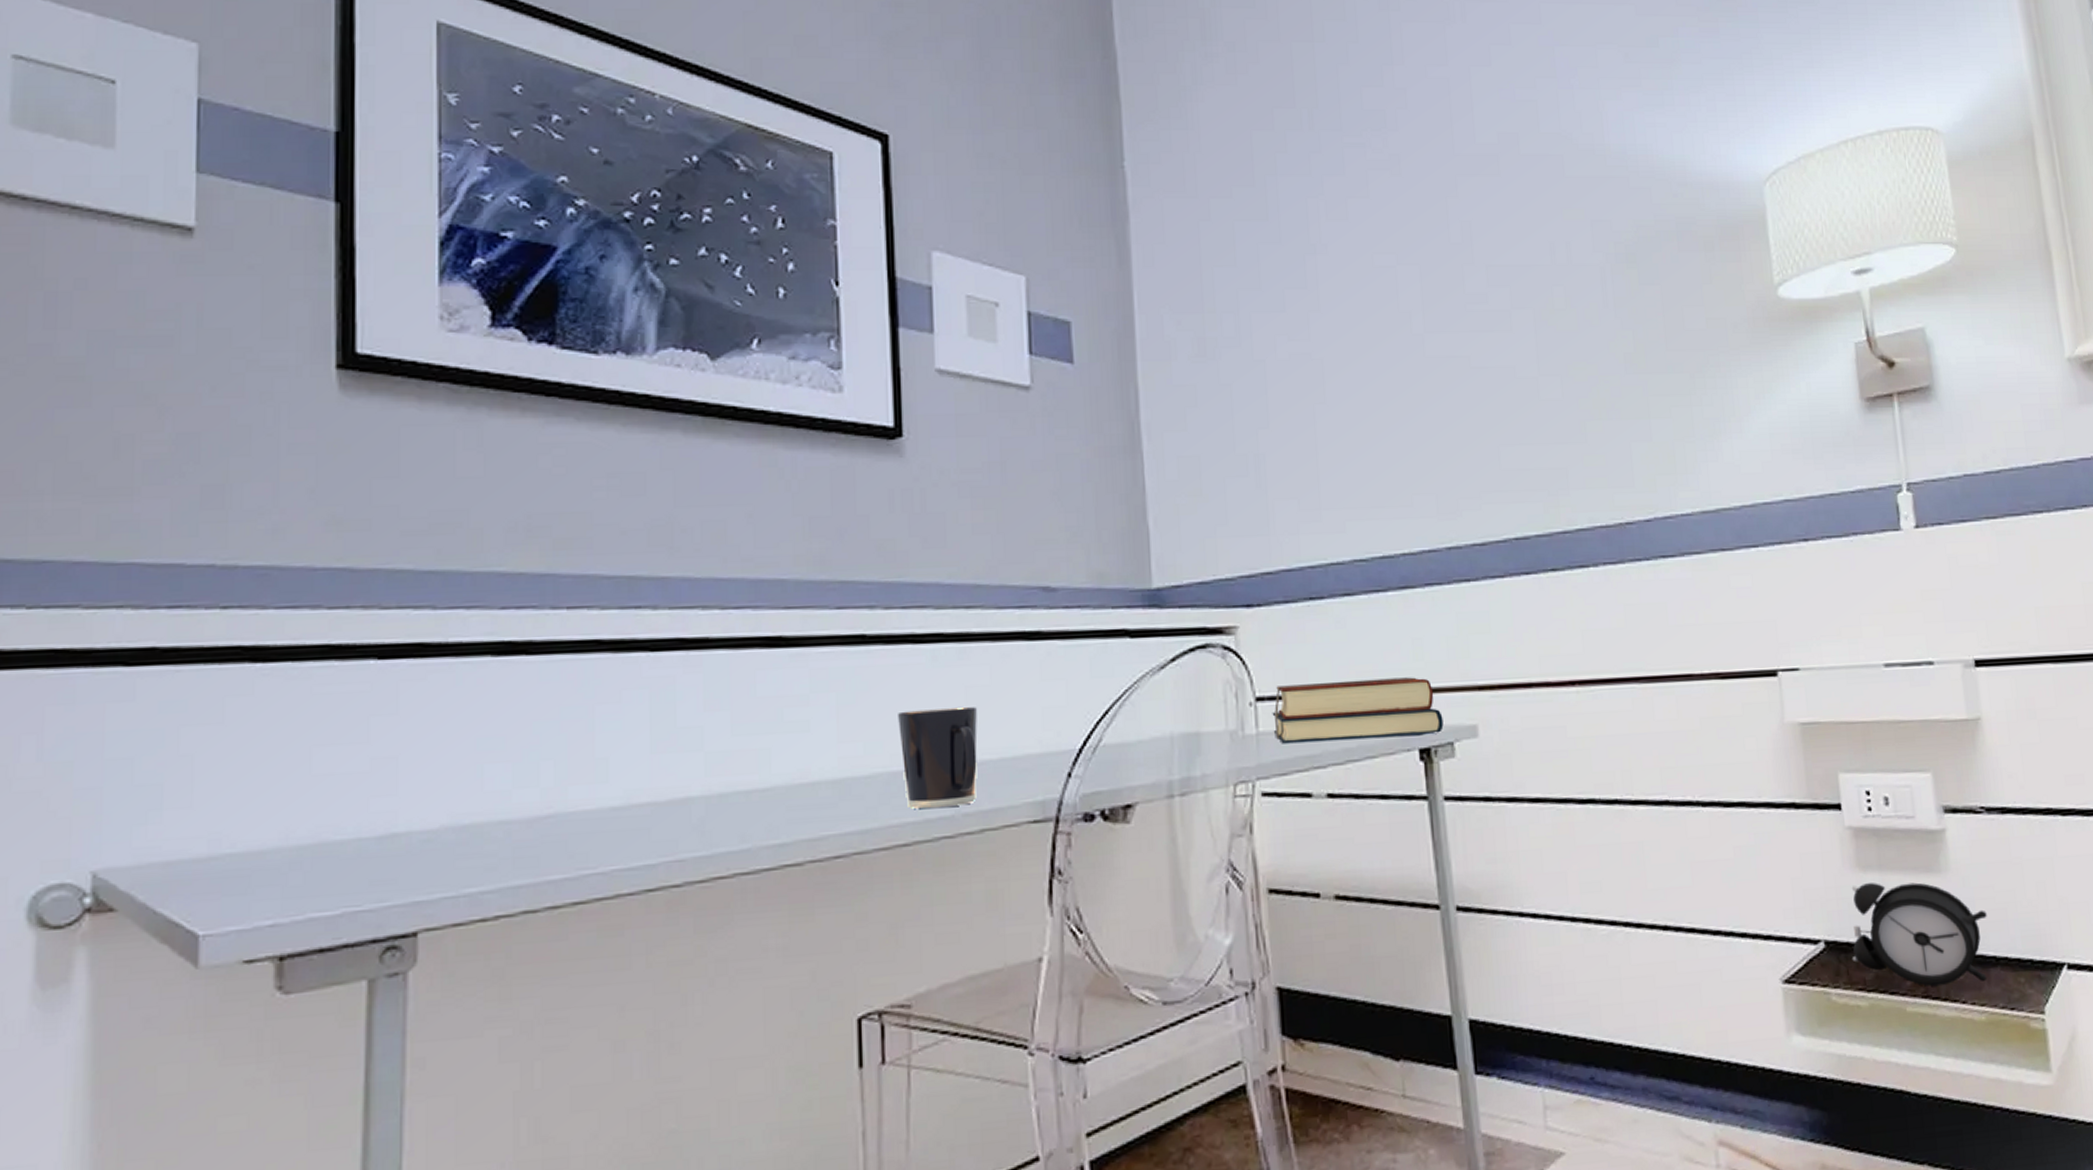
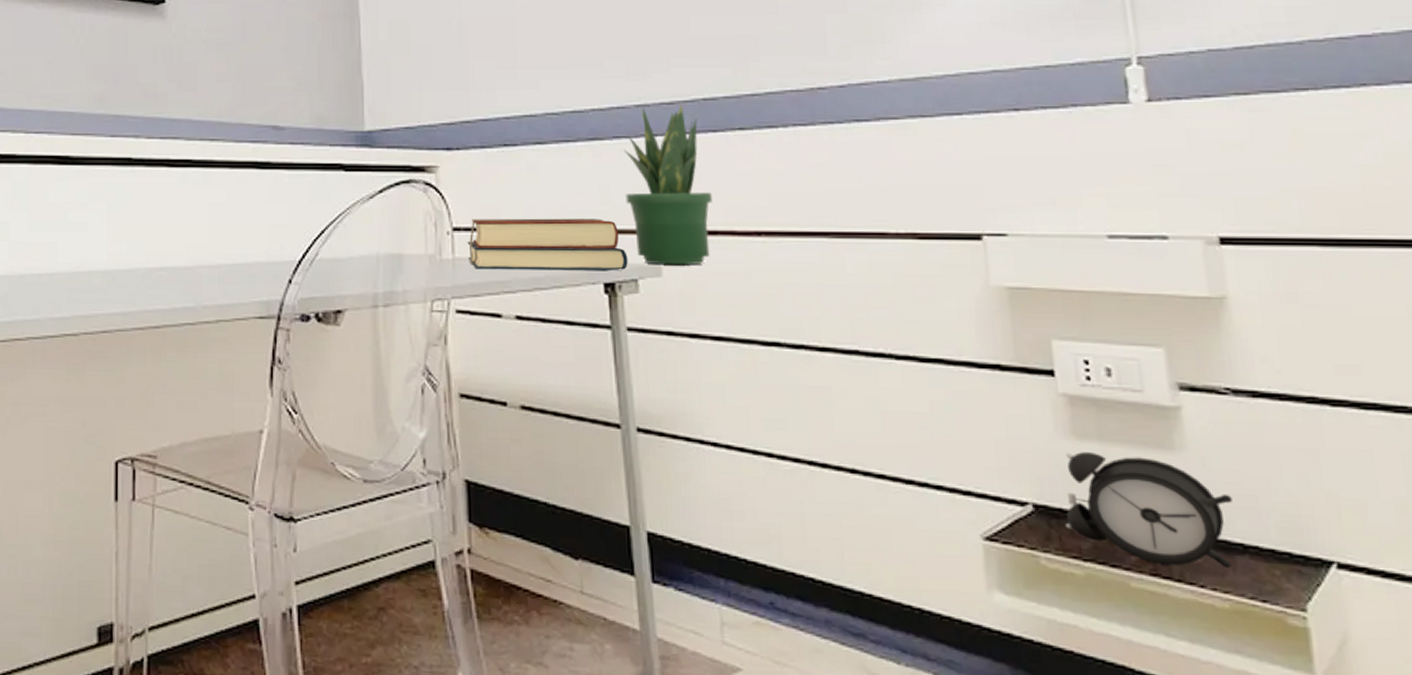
mug: present [896,707,978,809] -> none [153,220,217,300]
planter: none [1436,545,1527,724] -> present [623,104,712,264]

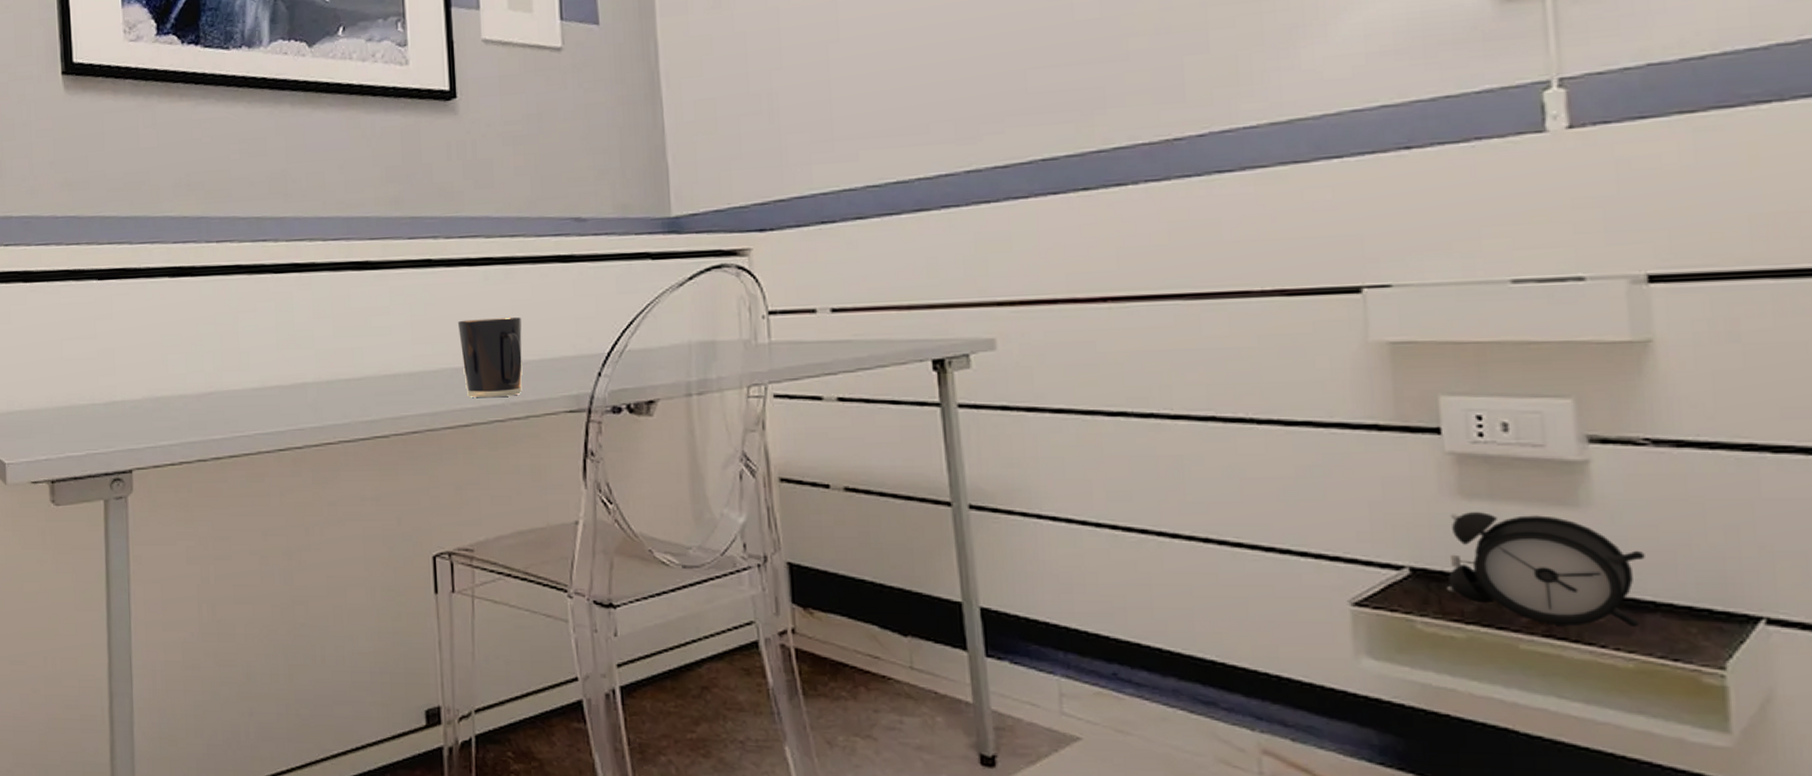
mug: none [153,220,217,300] -> present [457,317,522,398]
books: present [467,218,628,271] -> none [784,293,959,353]
planter: present [623,104,712,264] -> none [952,167,1052,337]

